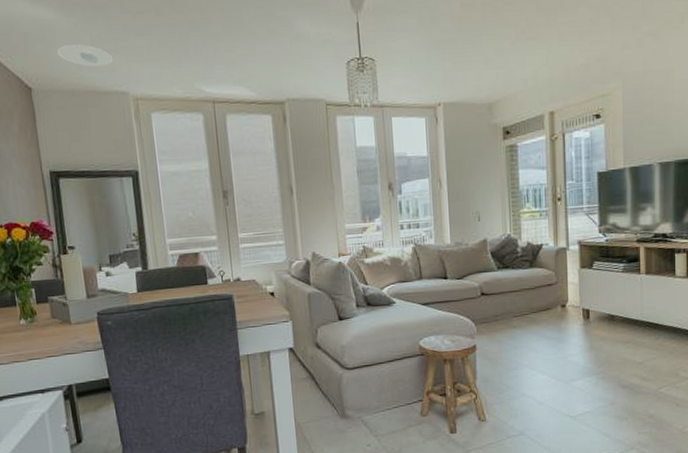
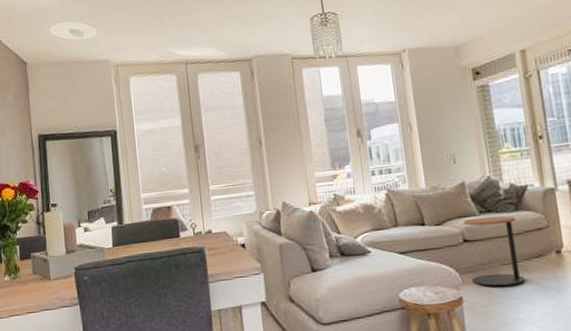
side table: none [483,272,532,337] -> present [463,216,525,287]

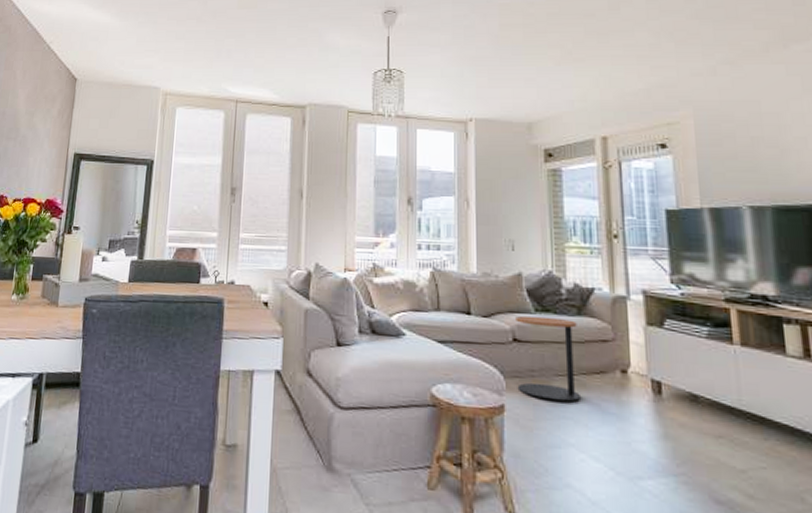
recessed light: present [49,21,98,41] -> none [105,44,153,63]

